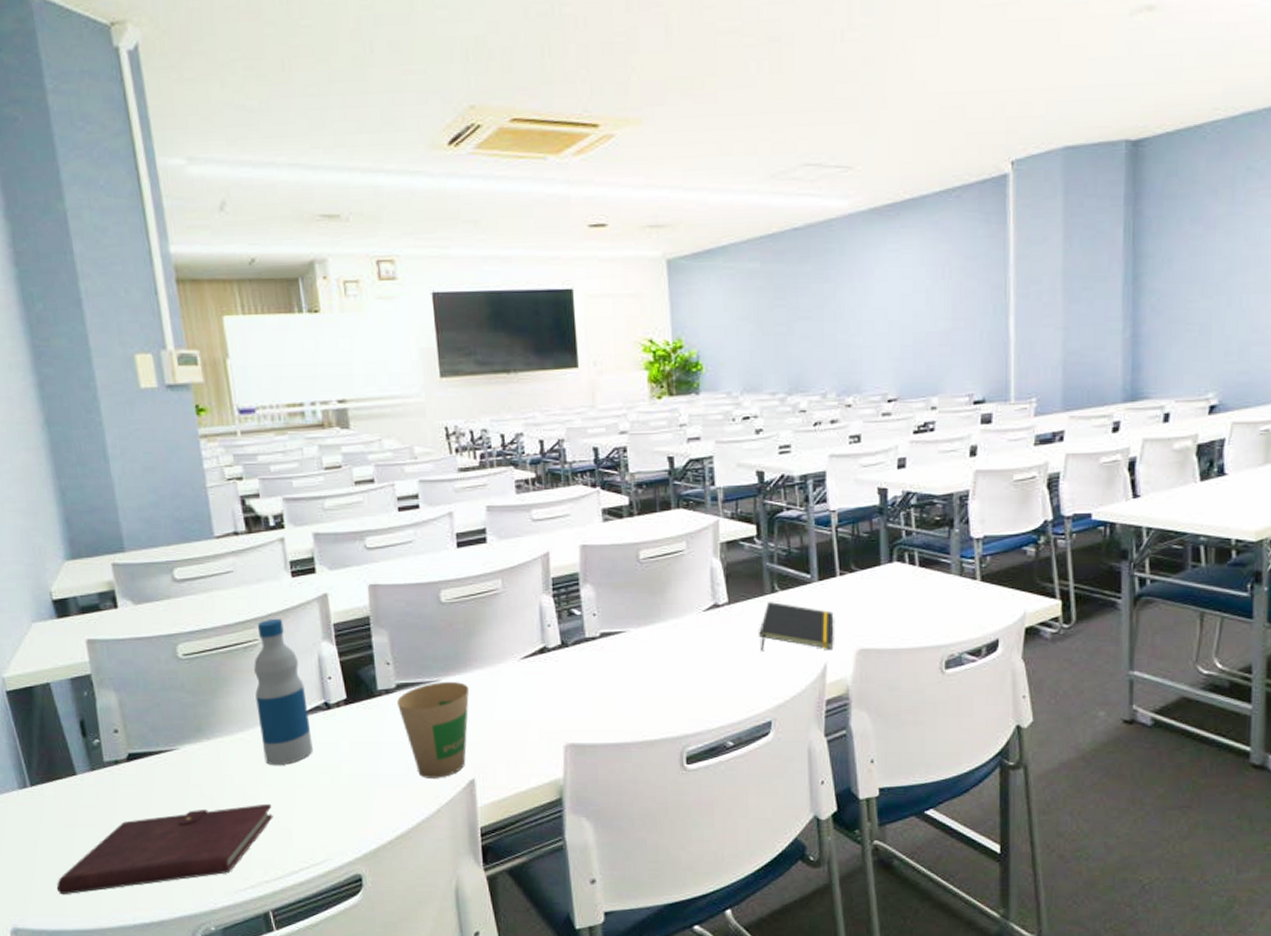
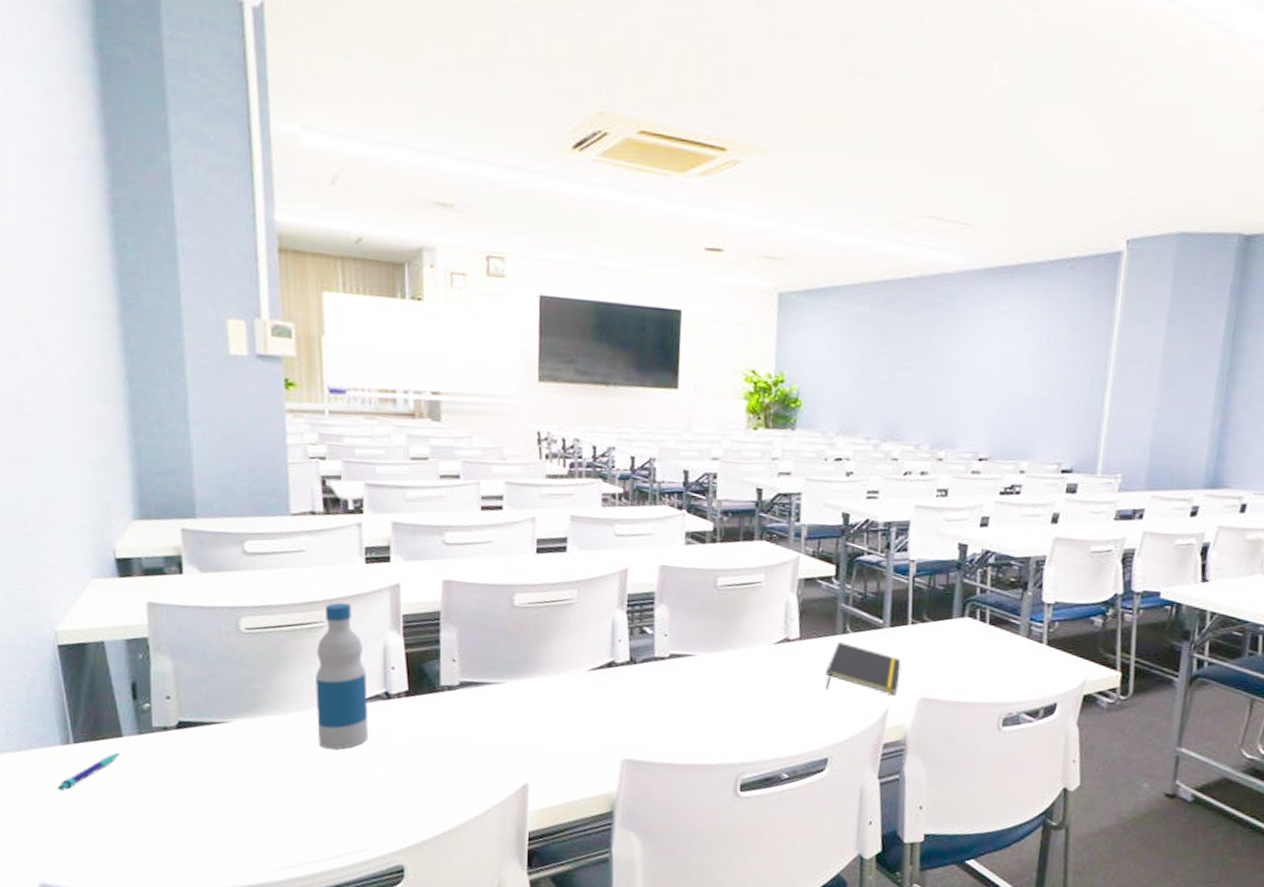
pen: none [19,790,76,835] -> present [57,752,121,792]
notebook: present [56,803,273,894] -> none [90,784,321,855]
paper cup: present [397,682,469,778] -> none [459,684,532,779]

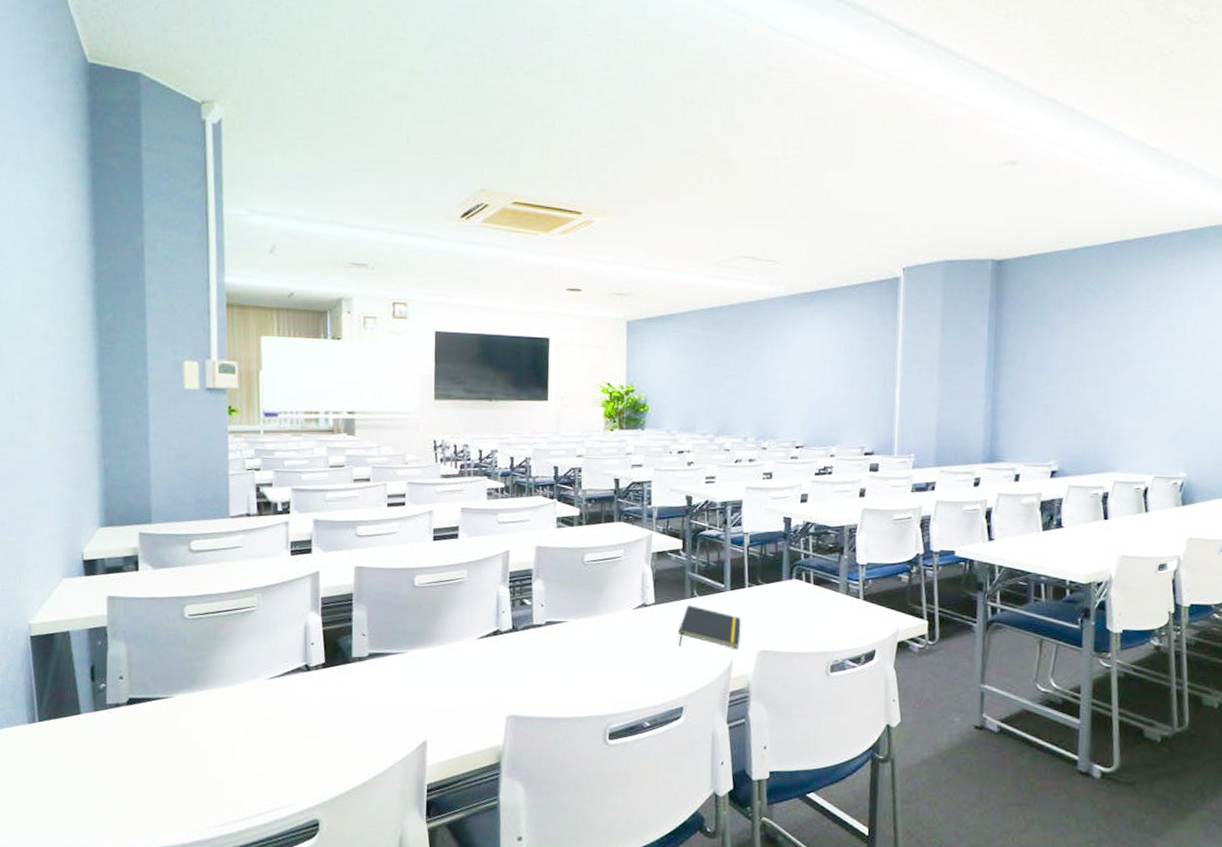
pen: present [57,752,121,792] -> none [22,727,78,765]
bottle: present [316,602,369,750] -> none [246,589,291,717]

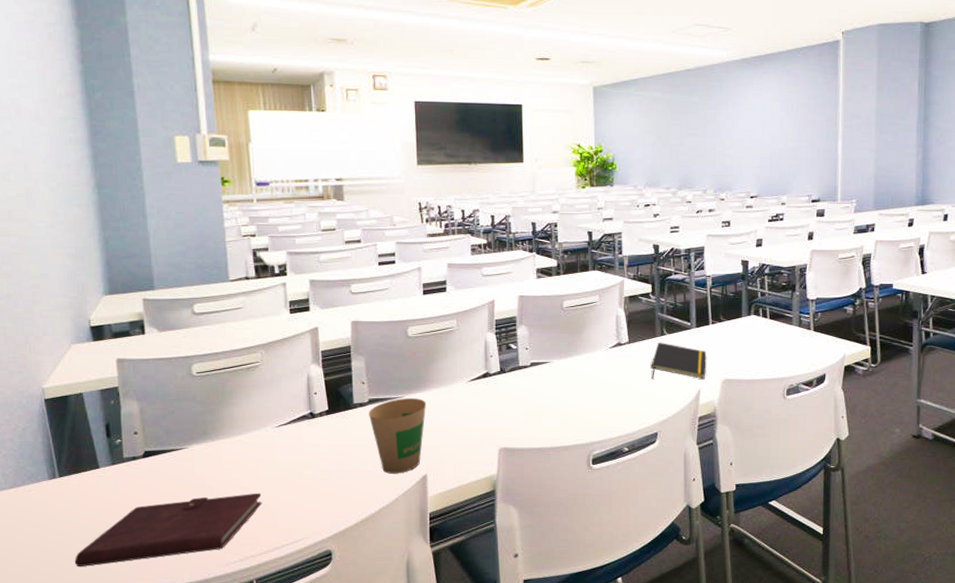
notebook: none [47,750,248,822] -> present [74,493,262,566]
paper cup: none [368,654,430,738] -> present [369,398,426,474]

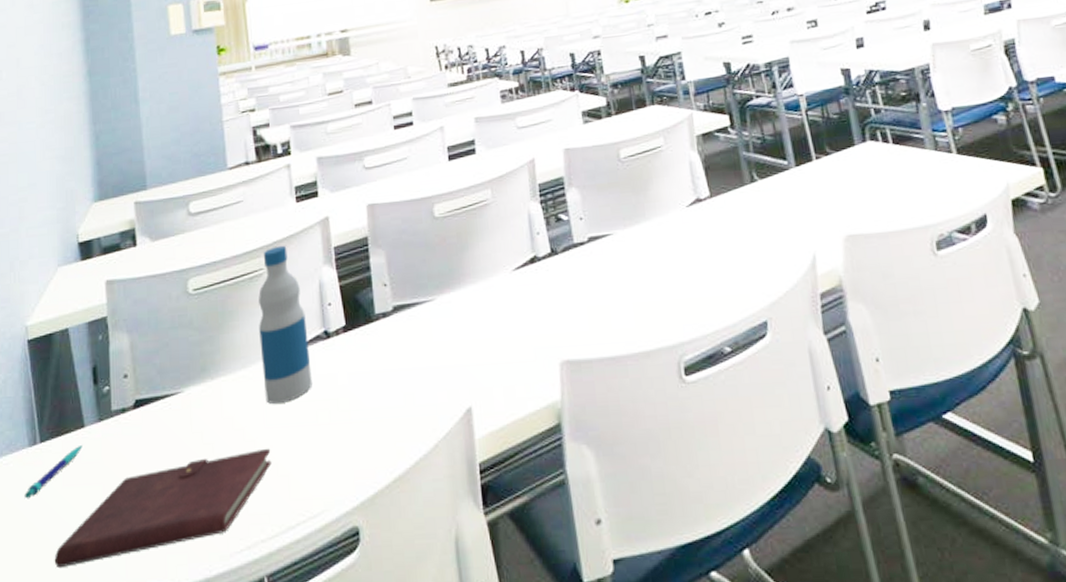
pen: none [46,481,98,518] -> present [24,444,83,499]
bottle: none [254,345,298,462] -> present [258,245,312,404]
paper cup: present [369,398,426,474] -> none [394,300,464,409]
notepad: present [651,342,707,379] -> none [744,192,820,245]

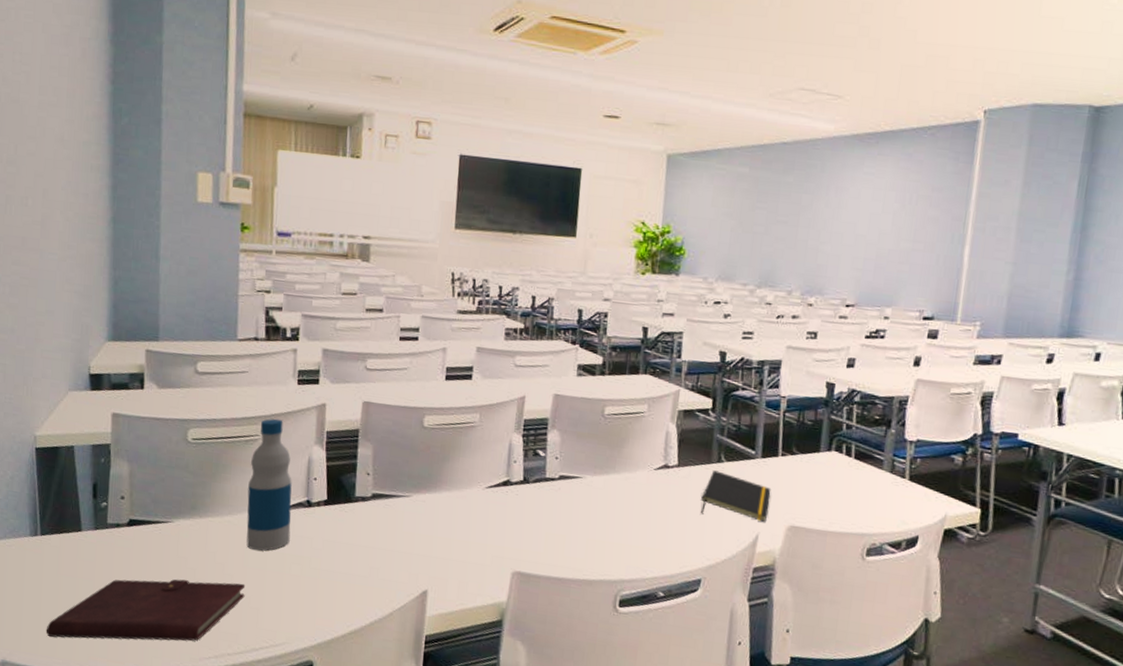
pen: present [24,444,83,499] -> none [23,544,79,578]
notepad: none [744,192,820,245] -> present [701,470,771,522]

